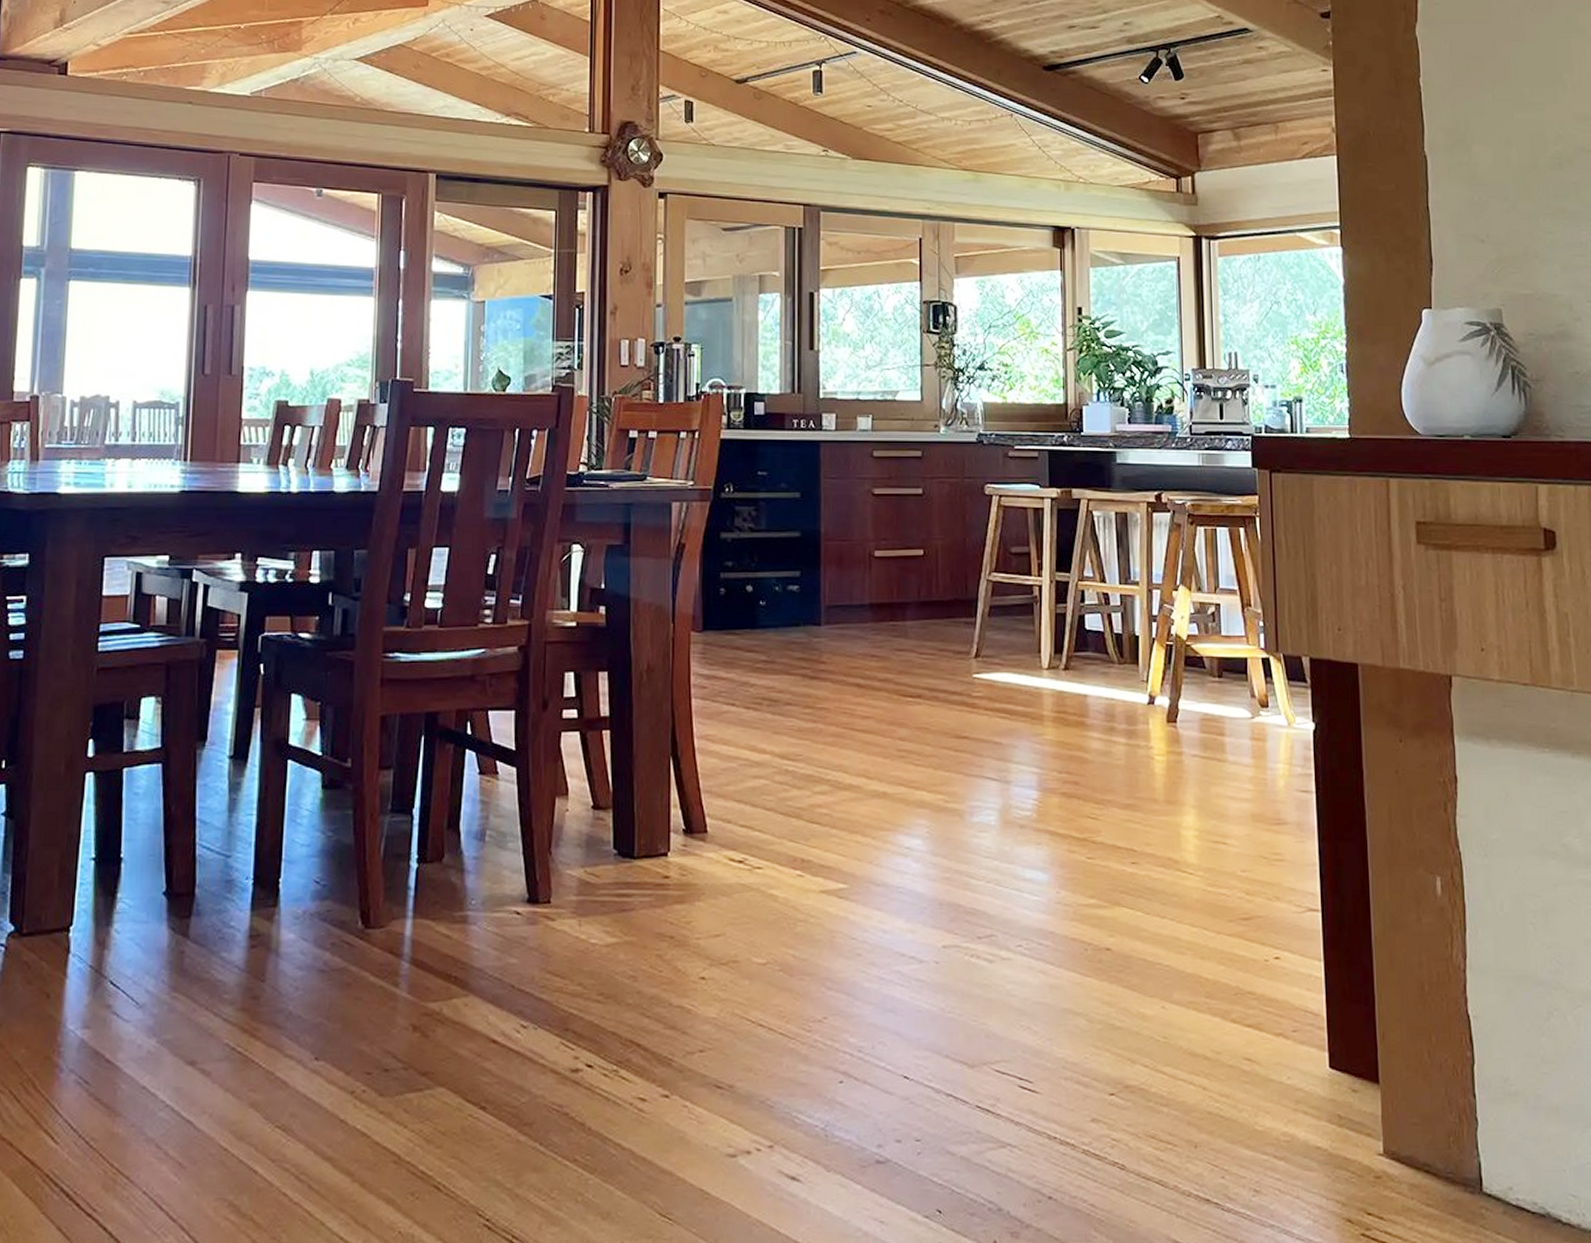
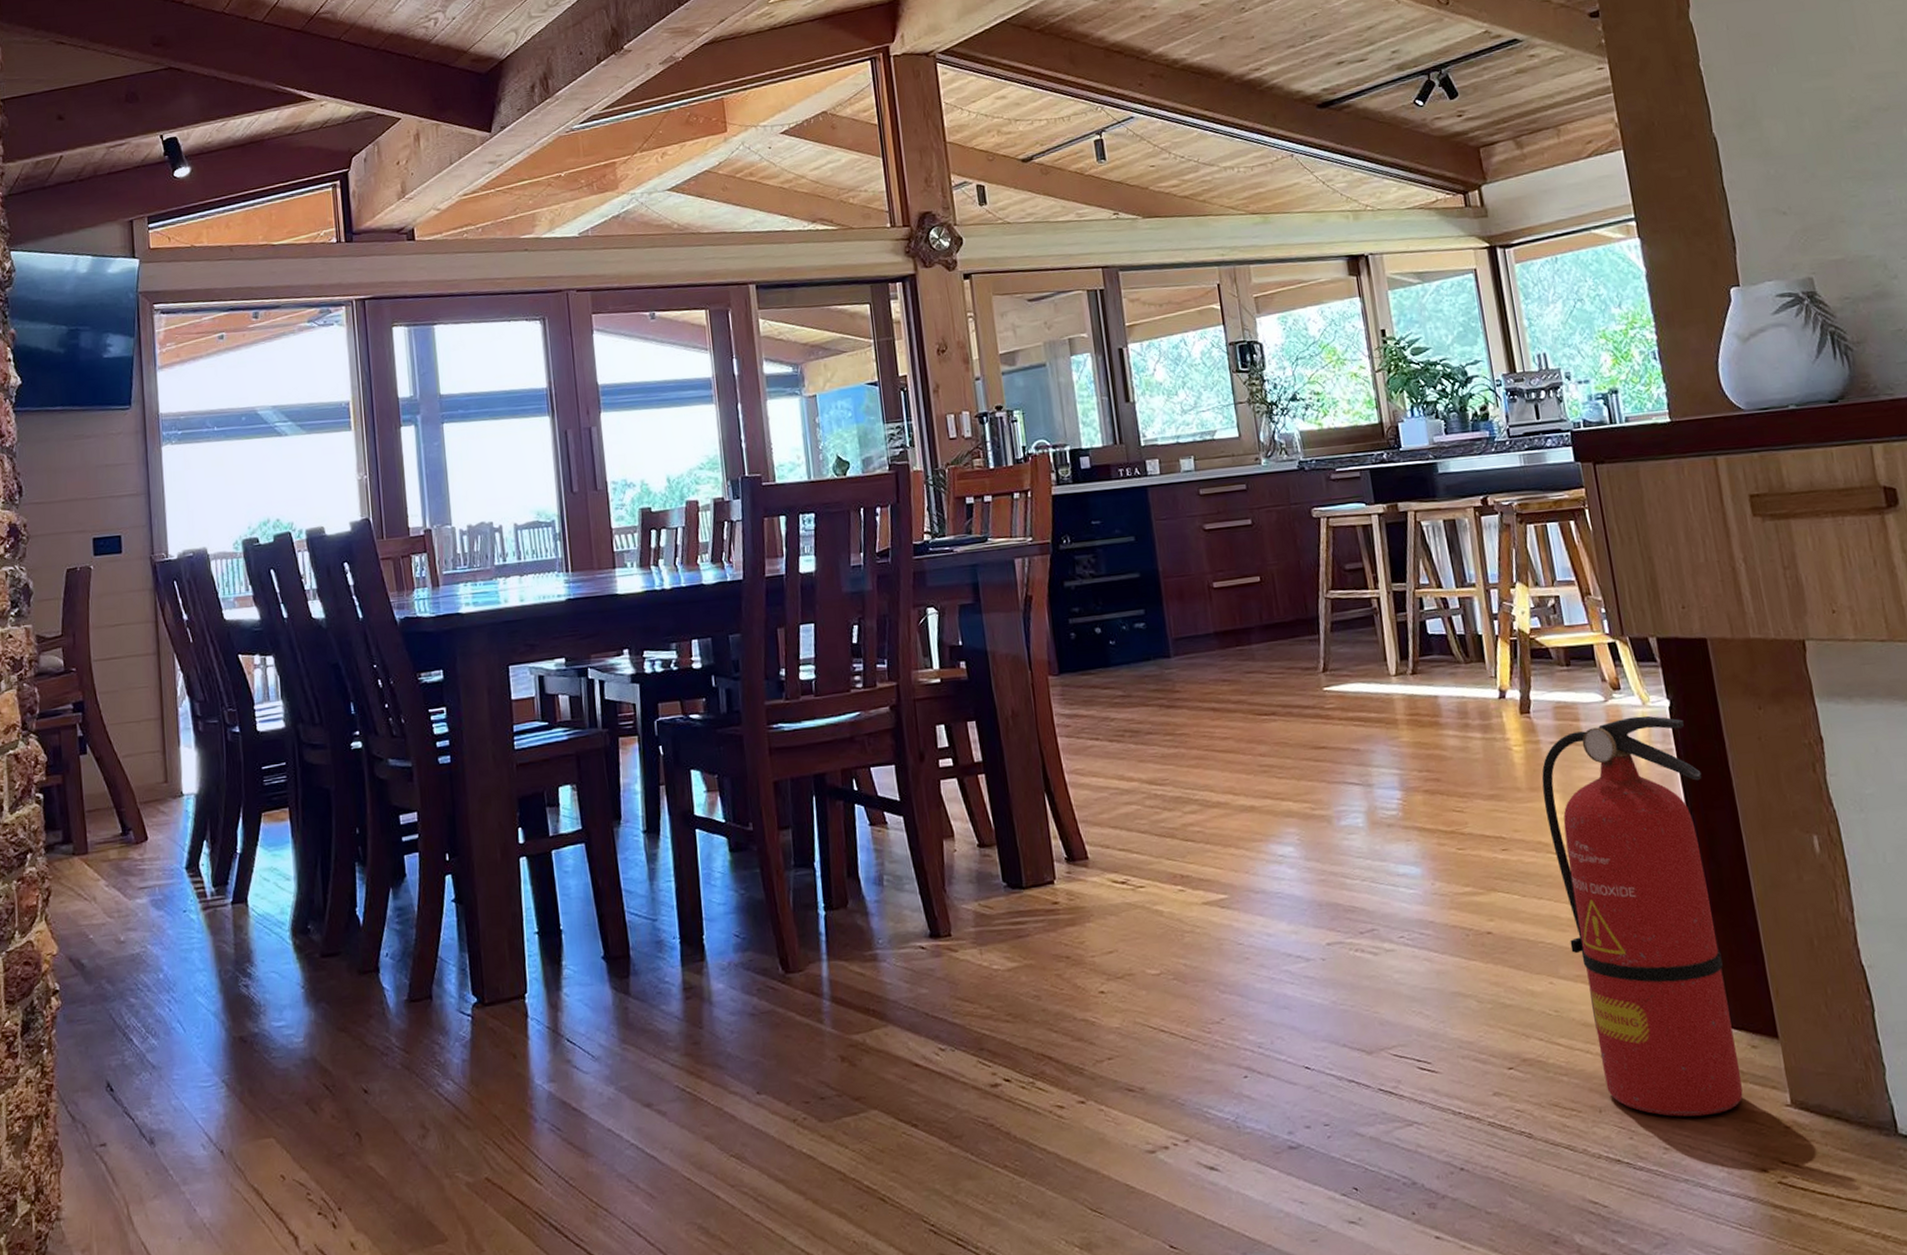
fire extinguisher: none [1179,737,1338,1160] -> present [1541,715,1743,1117]

